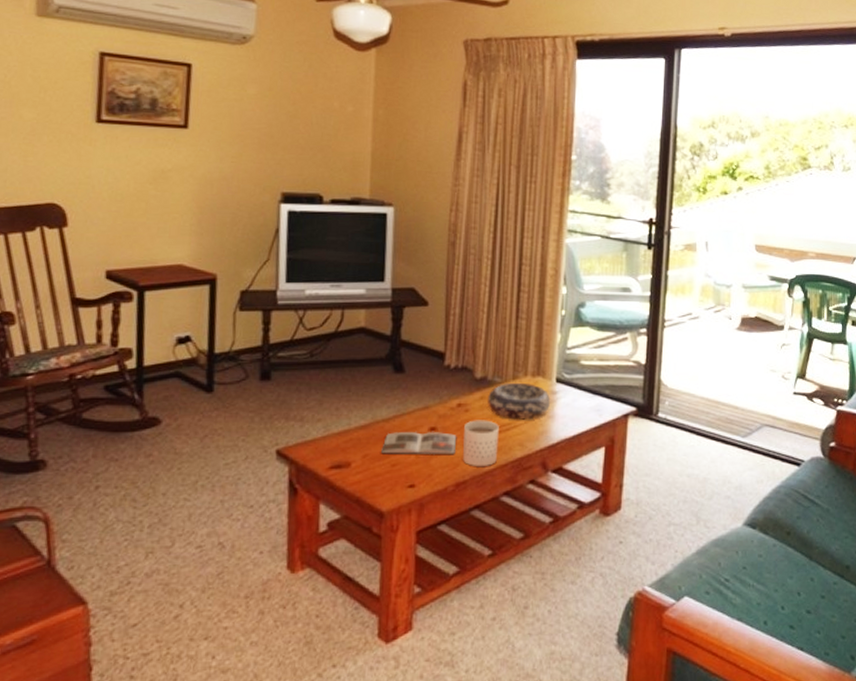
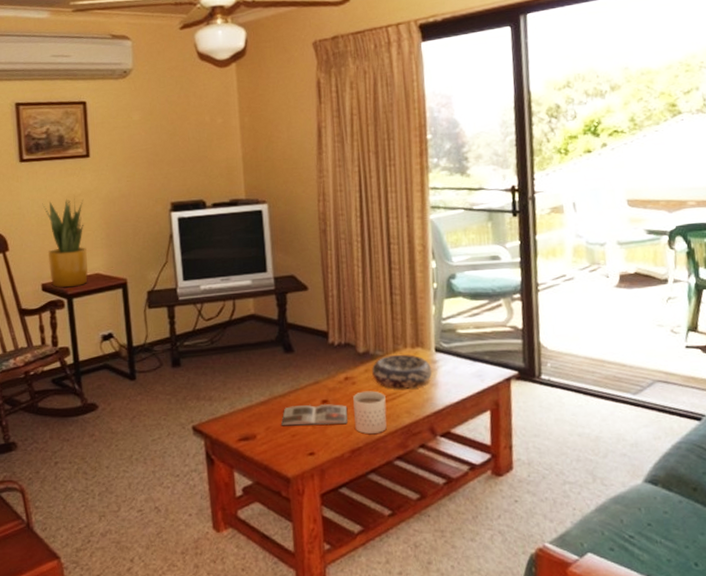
planter: none [118,173,174,278] -> present [42,198,88,288]

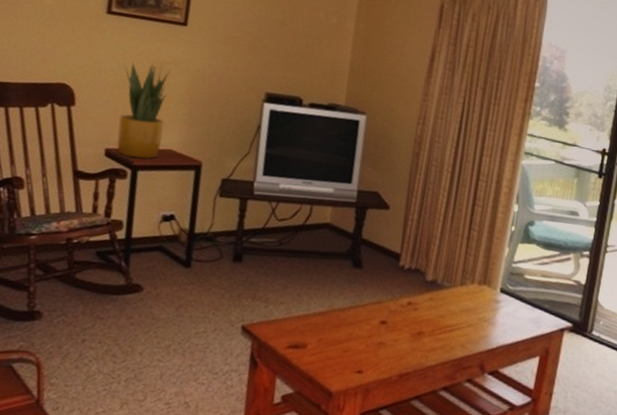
magazine: present [281,403,348,426] -> none [335,321,405,347]
mug: present [353,391,388,435] -> none [407,318,444,362]
decorative bowl: present [371,354,433,389] -> none [435,288,494,324]

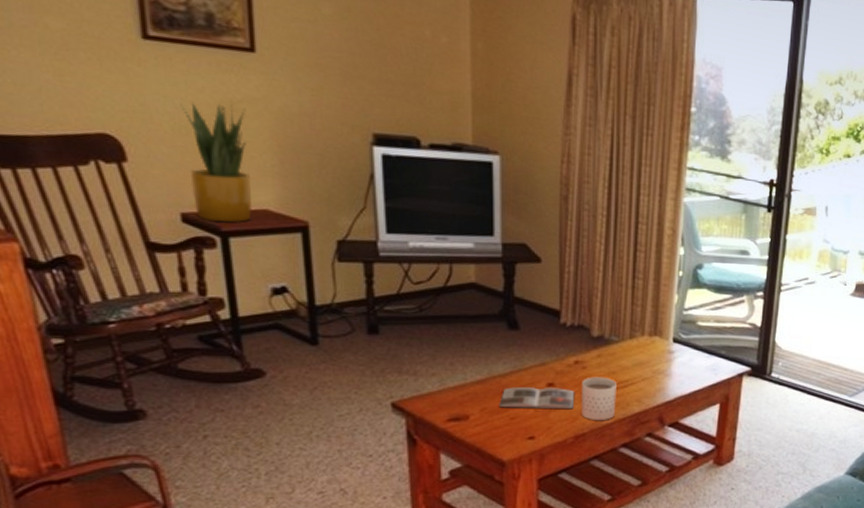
magazine: none [335,321,405,347] -> present [499,386,575,410]
mug: none [407,318,444,362] -> present [580,377,617,421]

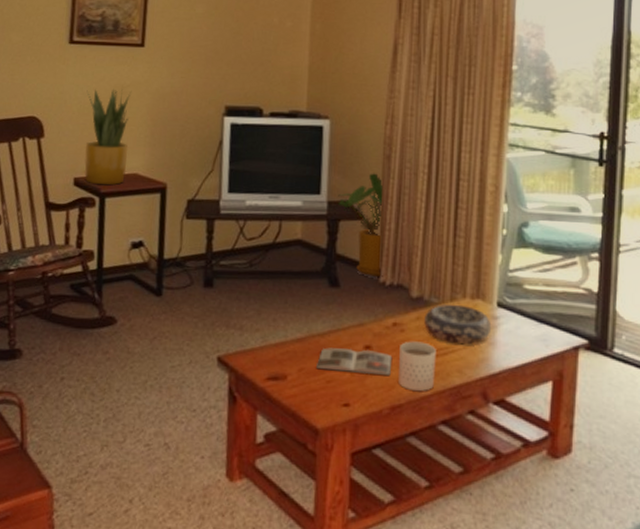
house plant: none [512,214,564,318] -> present [336,173,384,277]
decorative bowl: none [604,341,668,377] -> present [423,304,492,345]

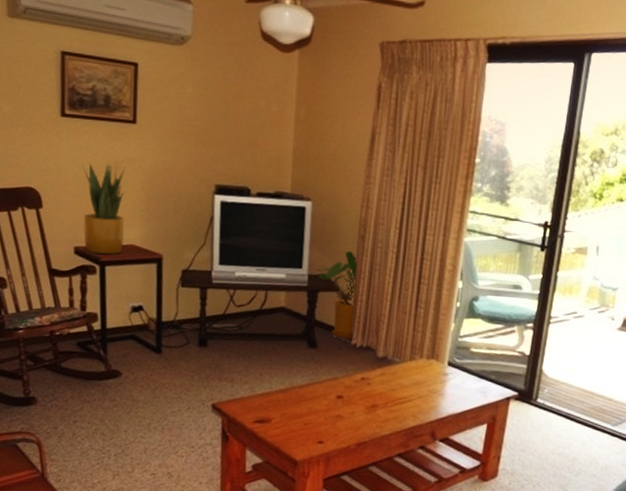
magazine: present [317,347,393,375] -> none [296,397,360,419]
mug: present [397,341,436,392] -> none [363,392,396,432]
decorative bowl: present [423,304,492,345] -> none [386,363,442,396]

